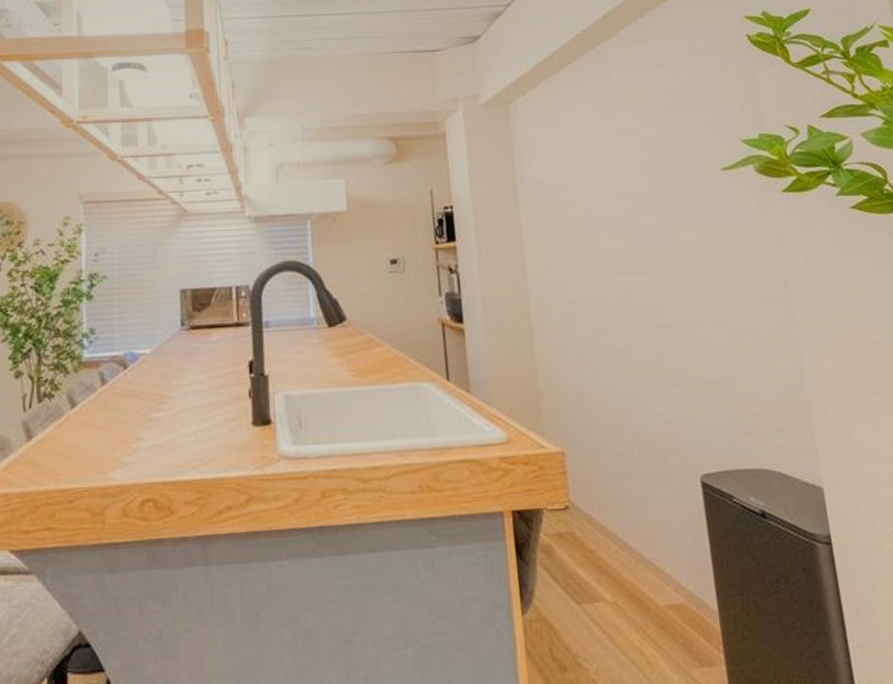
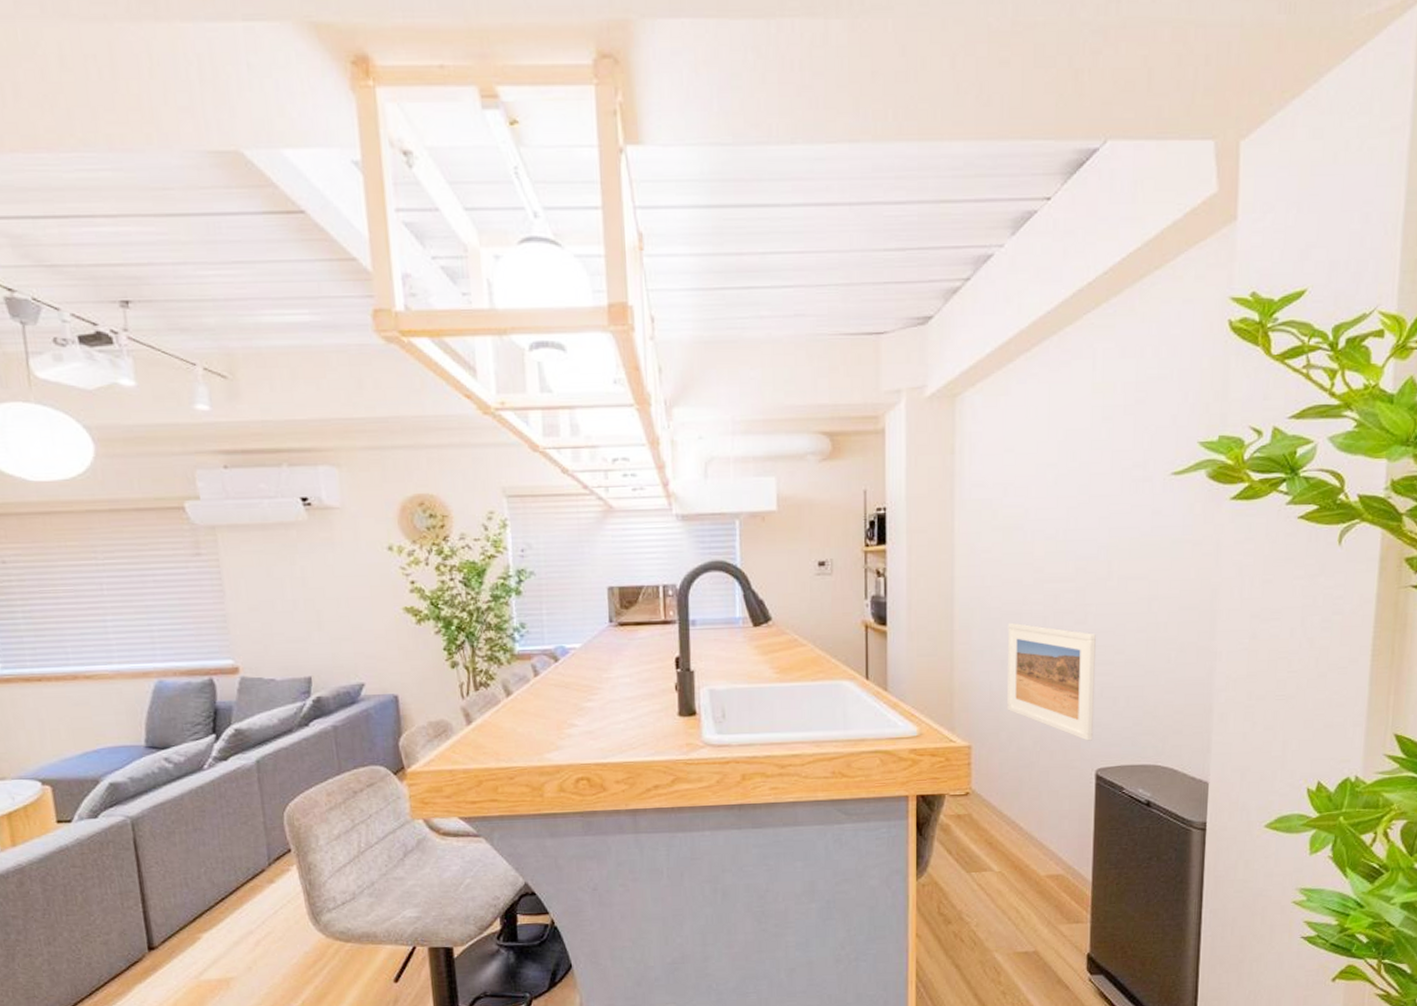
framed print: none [585,317,692,443] -> present [1007,622,1096,741]

